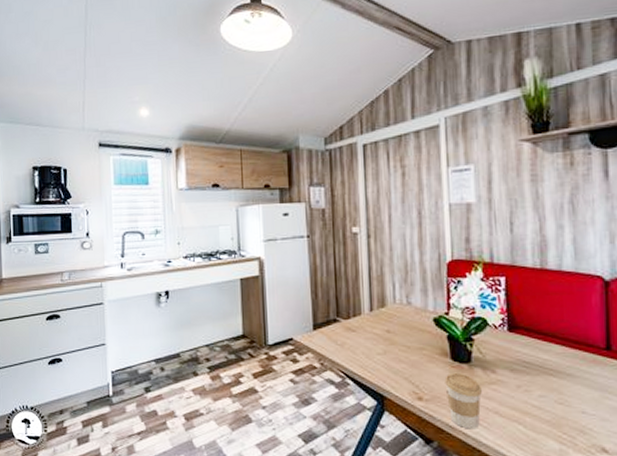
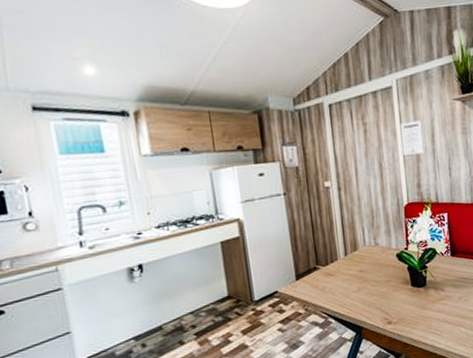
coffee cup: present [444,372,482,429] -> none [407,295,435,340]

